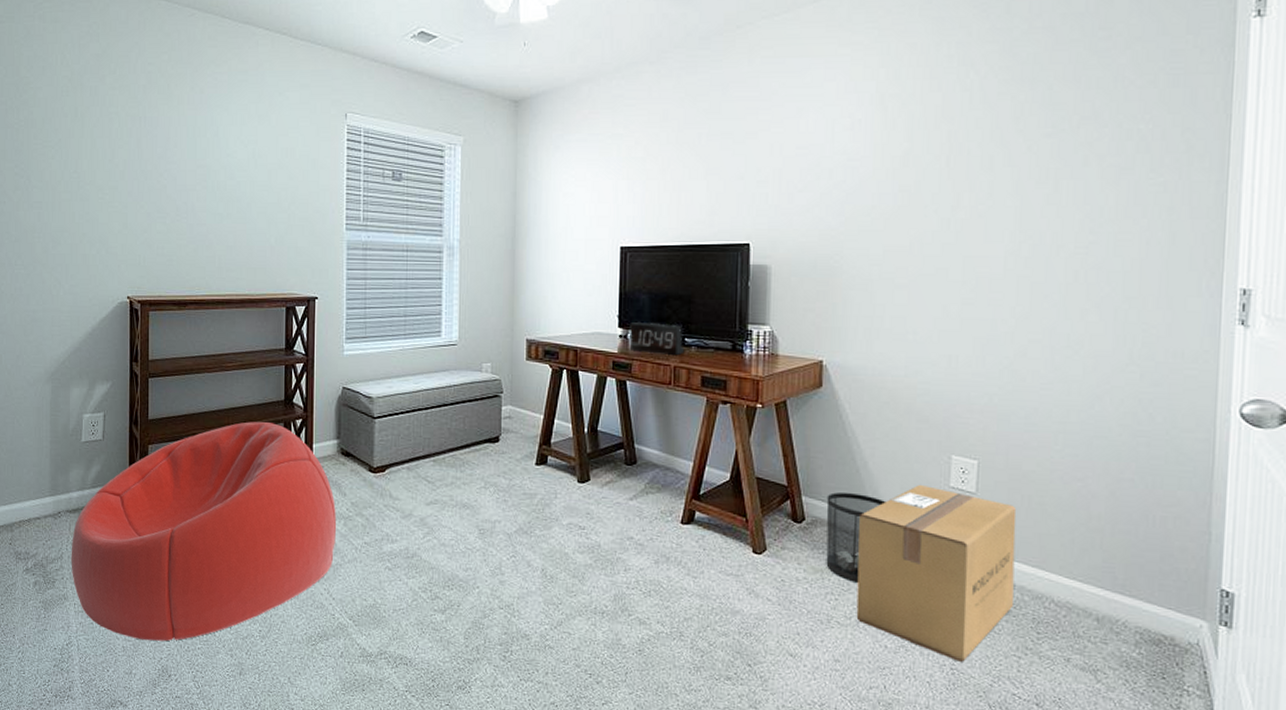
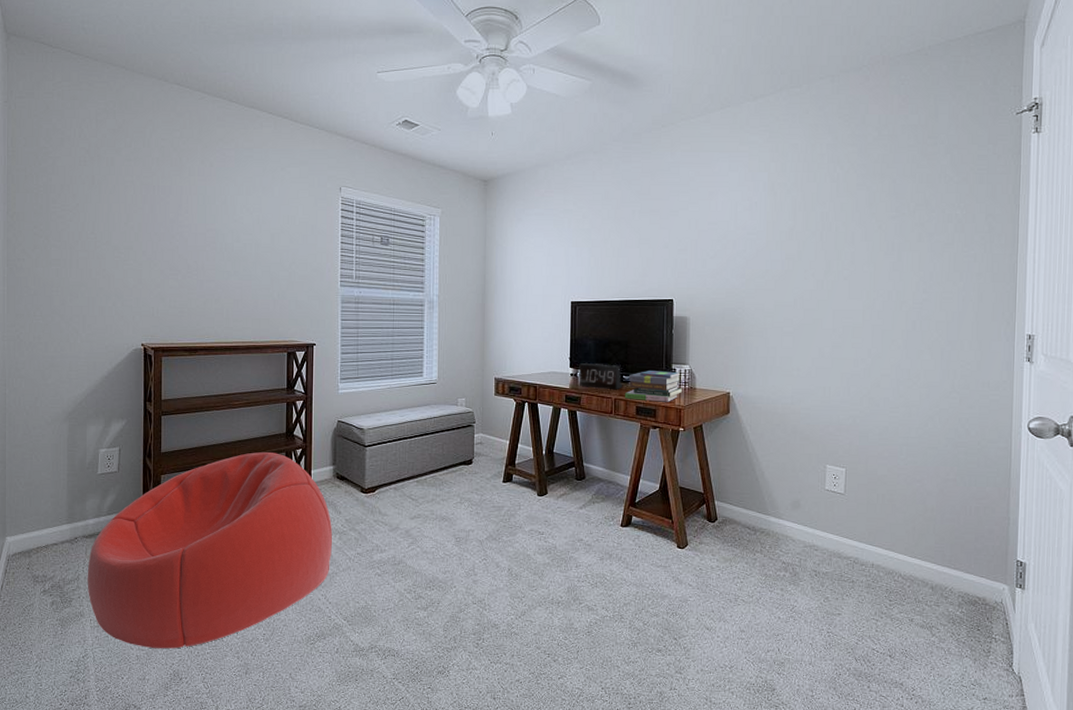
books: none [687,332,760,372] -> present [625,371,682,402]
waste bin: present [826,491,886,582] -> none [733,496,779,568]
box: present [856,484,1017,662] -> none [757,488,874,626]

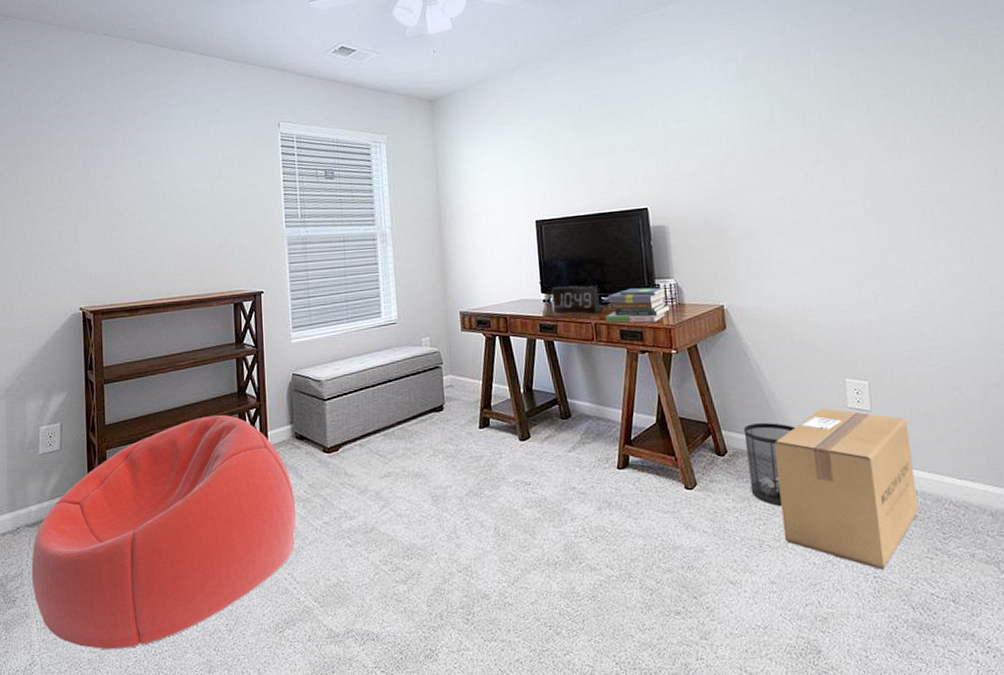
waste bin: none [733,496,779,568] -> present [743,422,796,506]
box: none [757,488,874,626] -> present [774,408,918,569]

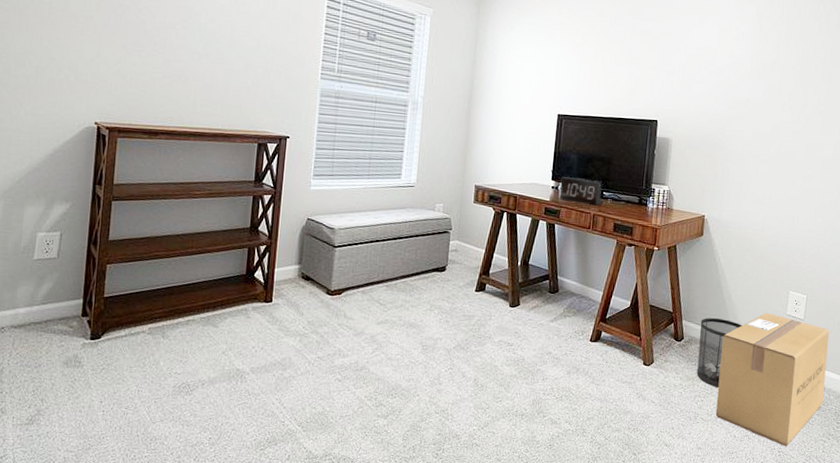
bean bag chair: present [31,415,296,649] -> none [12,246,293,451]
books: present [606,287,669,323] -> none [604,188,660,221]

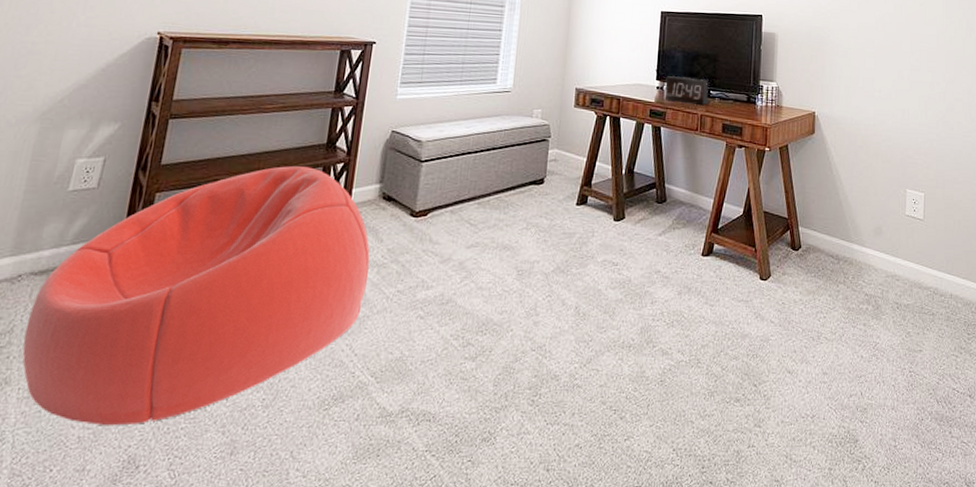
bean bag chair: none [12,246,293,451] -> present [22,166,370,425]
waste bin: present [696,317,742,387] -> none [817,222,861,301]
box: present [715,312,830,446] -> none [840,213,951,365]

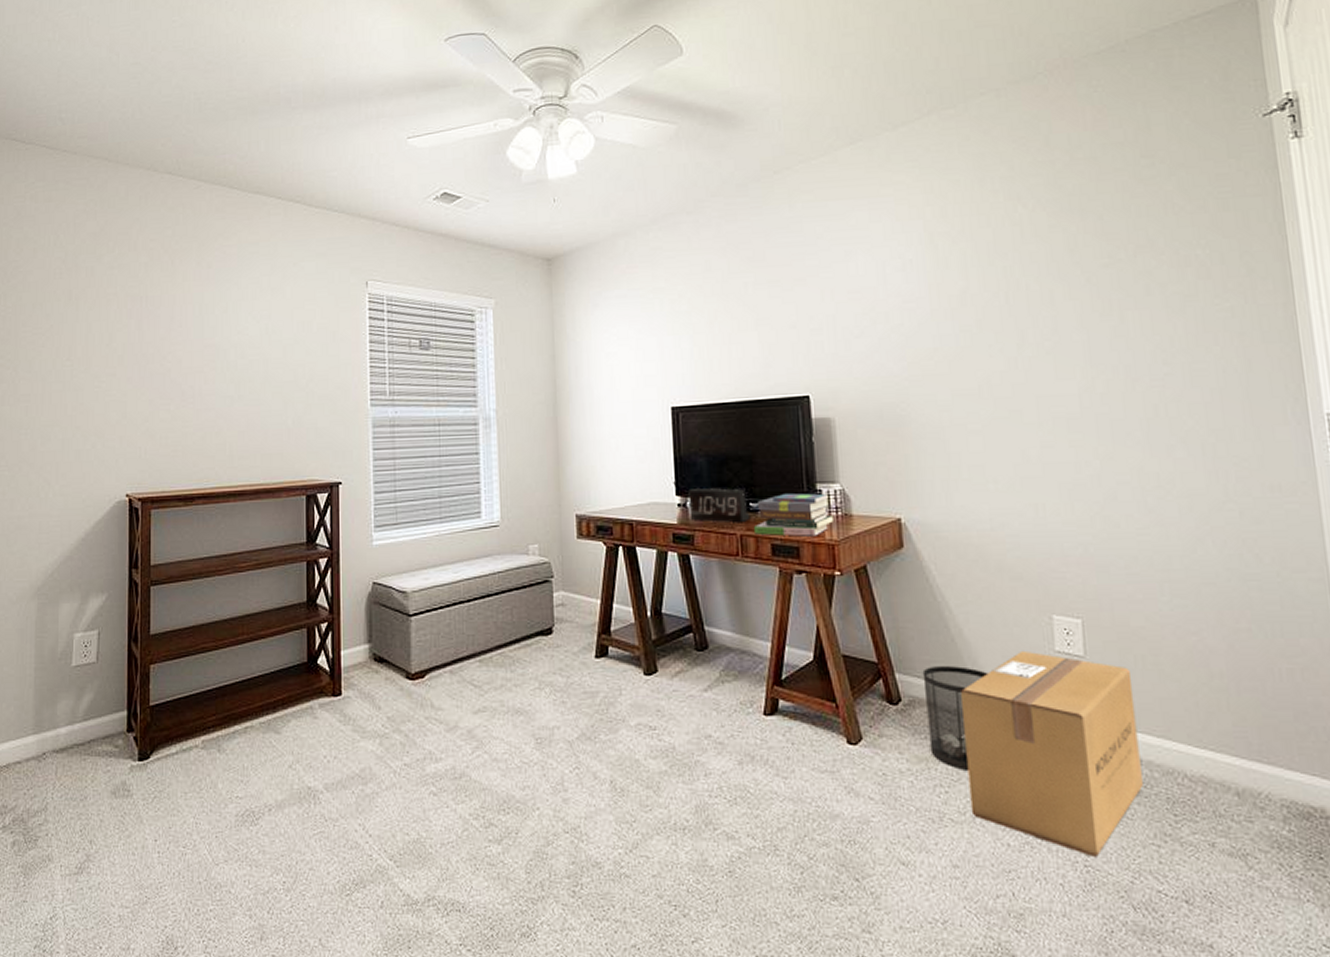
bean bag chair: present [22,166,370,425] -> none [57,629,372,905]
books: none [711,86,769,120] -> present [754,493,833,537]
waste bin: none [817,222,861,301] -> present [922,665,988,770]
box: none [840,213,951,365] -> present [961,650,1143,857]

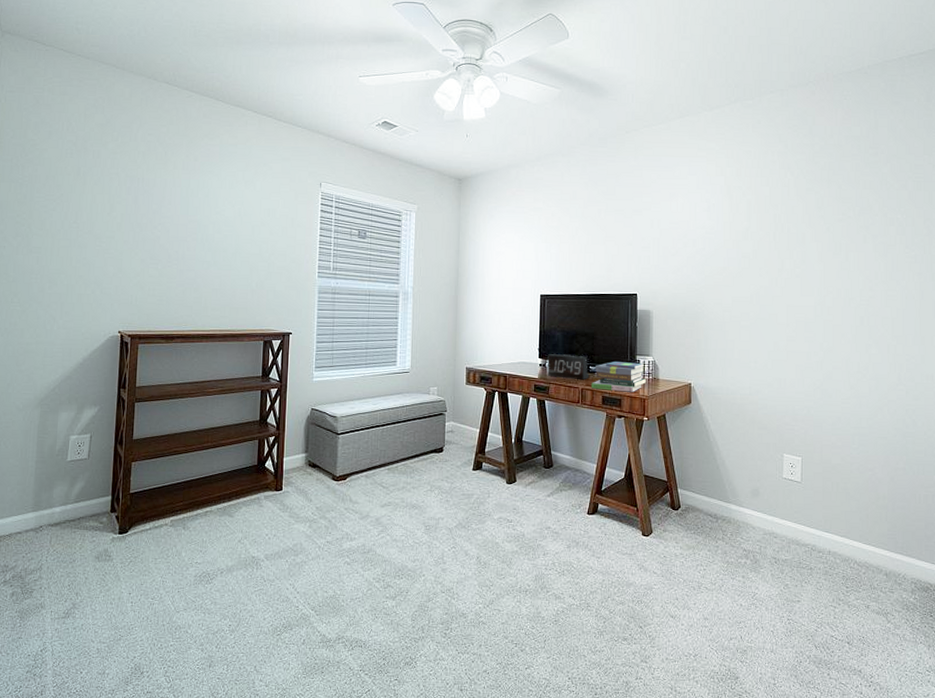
waste bin: present [922,665,988,770] -> none [696,484,739,555]
box: present [961,650,1143,857] -> none [719,476,829,613]

